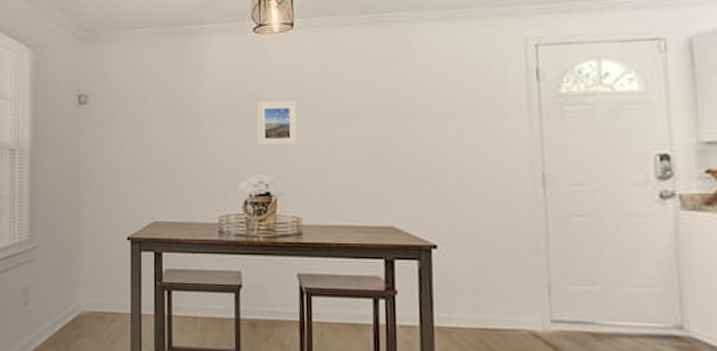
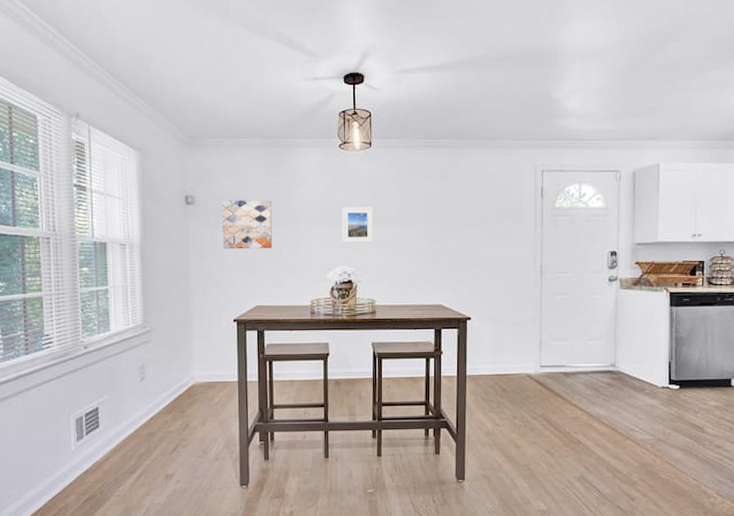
wall art: none [117,96,174,155] -> present [222,199,273,249]

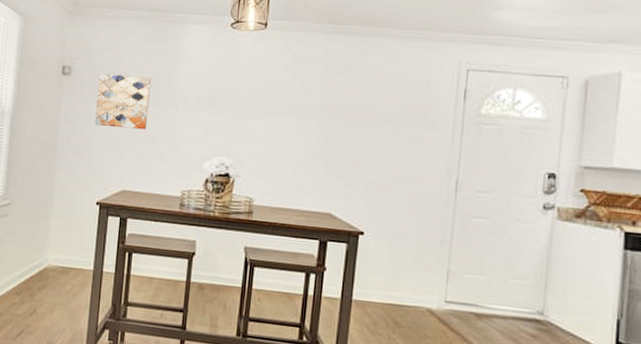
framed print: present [341,207,374,243] -> none [223,92,262,134]

